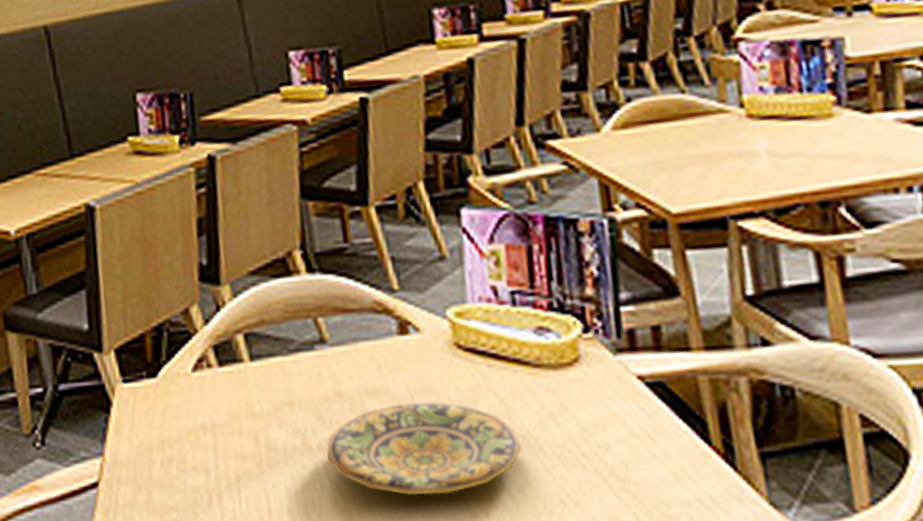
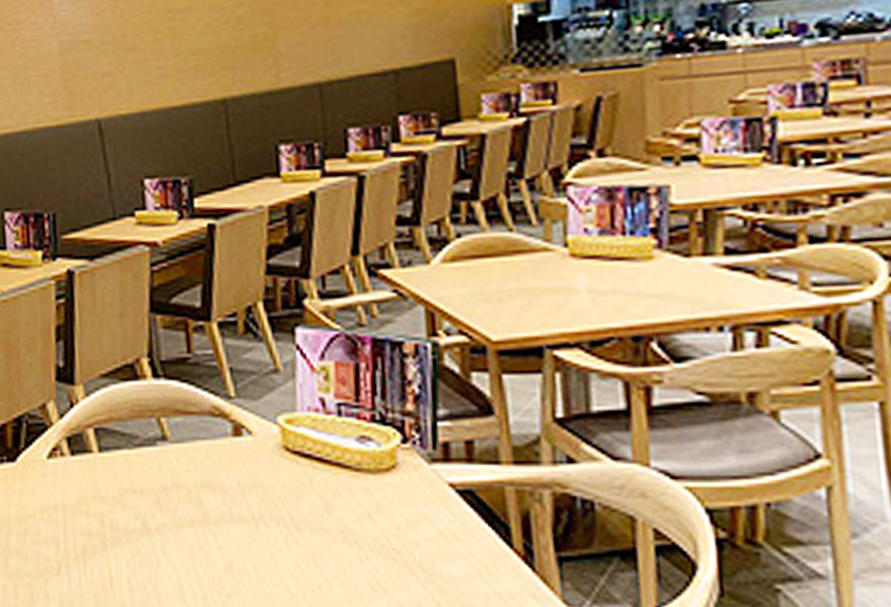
plate: present [326,401,522,496] -> none [163,496,339,576]

